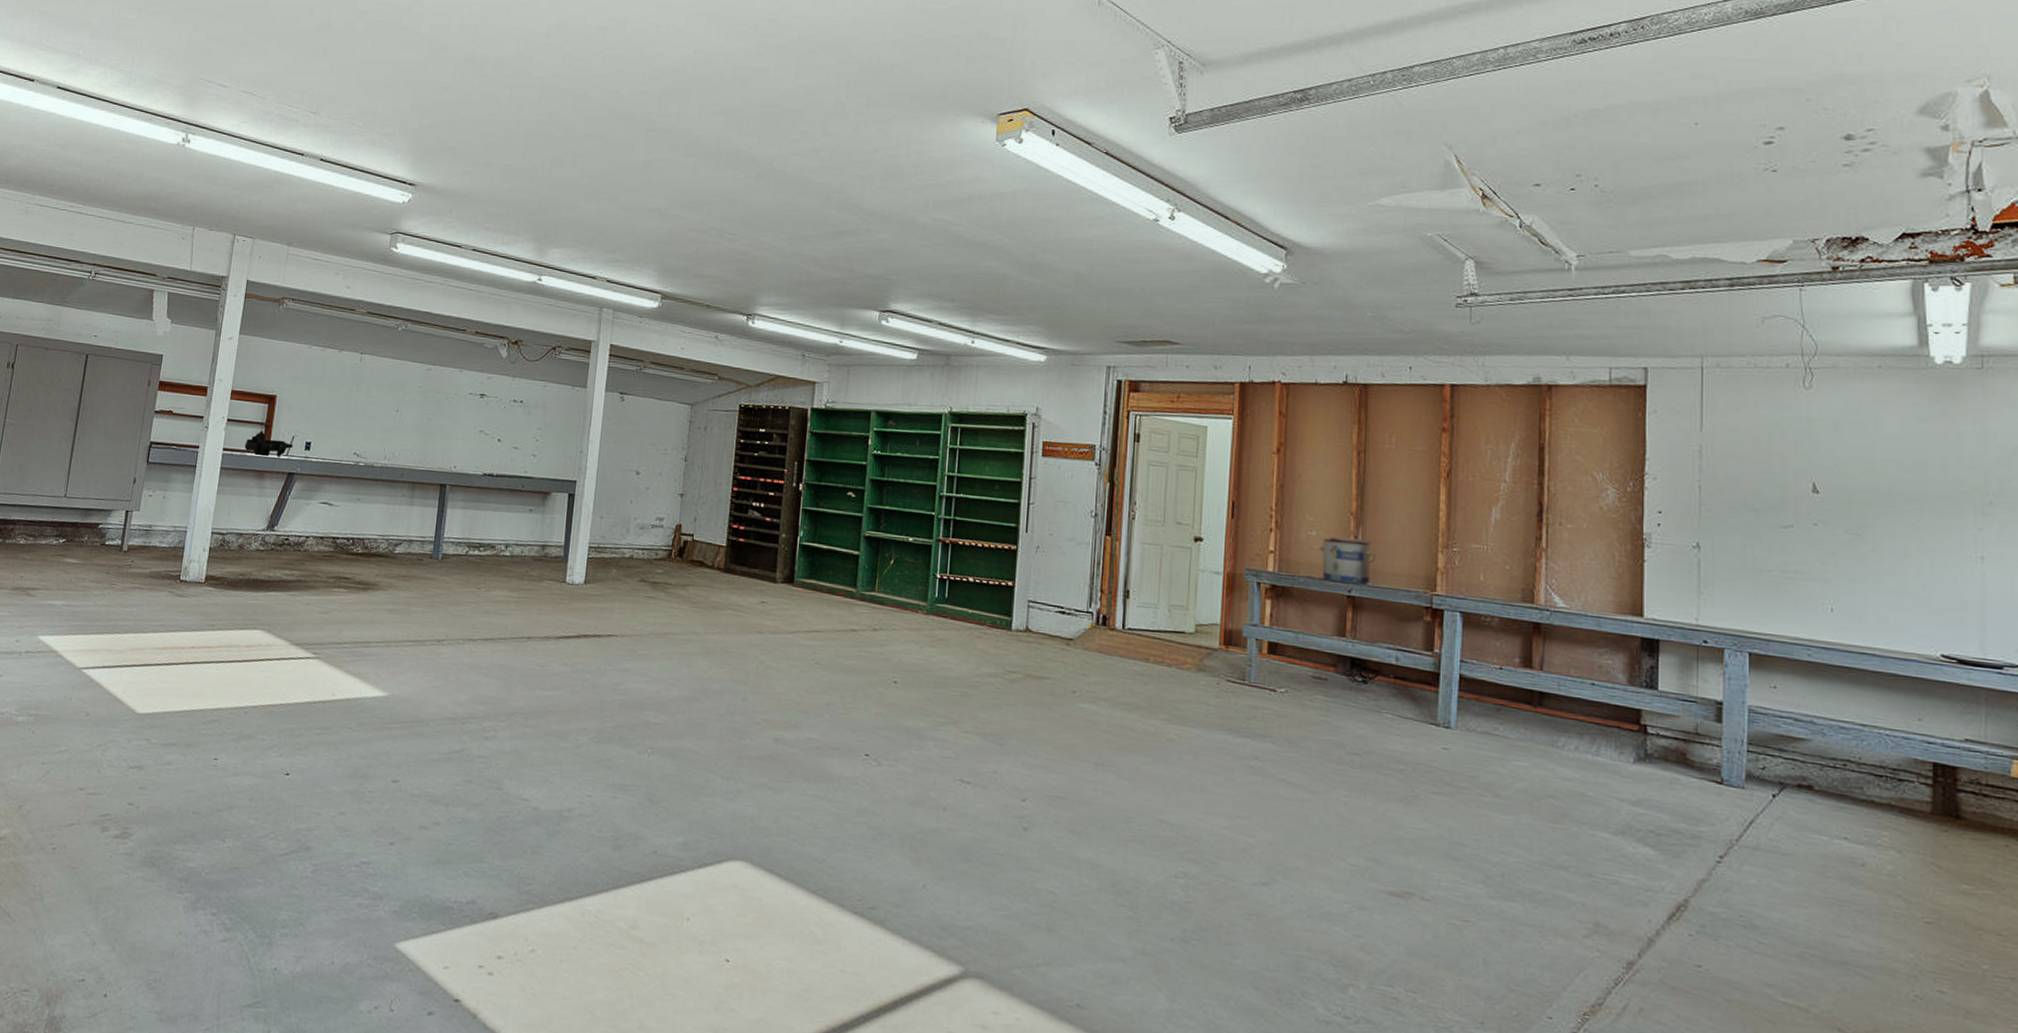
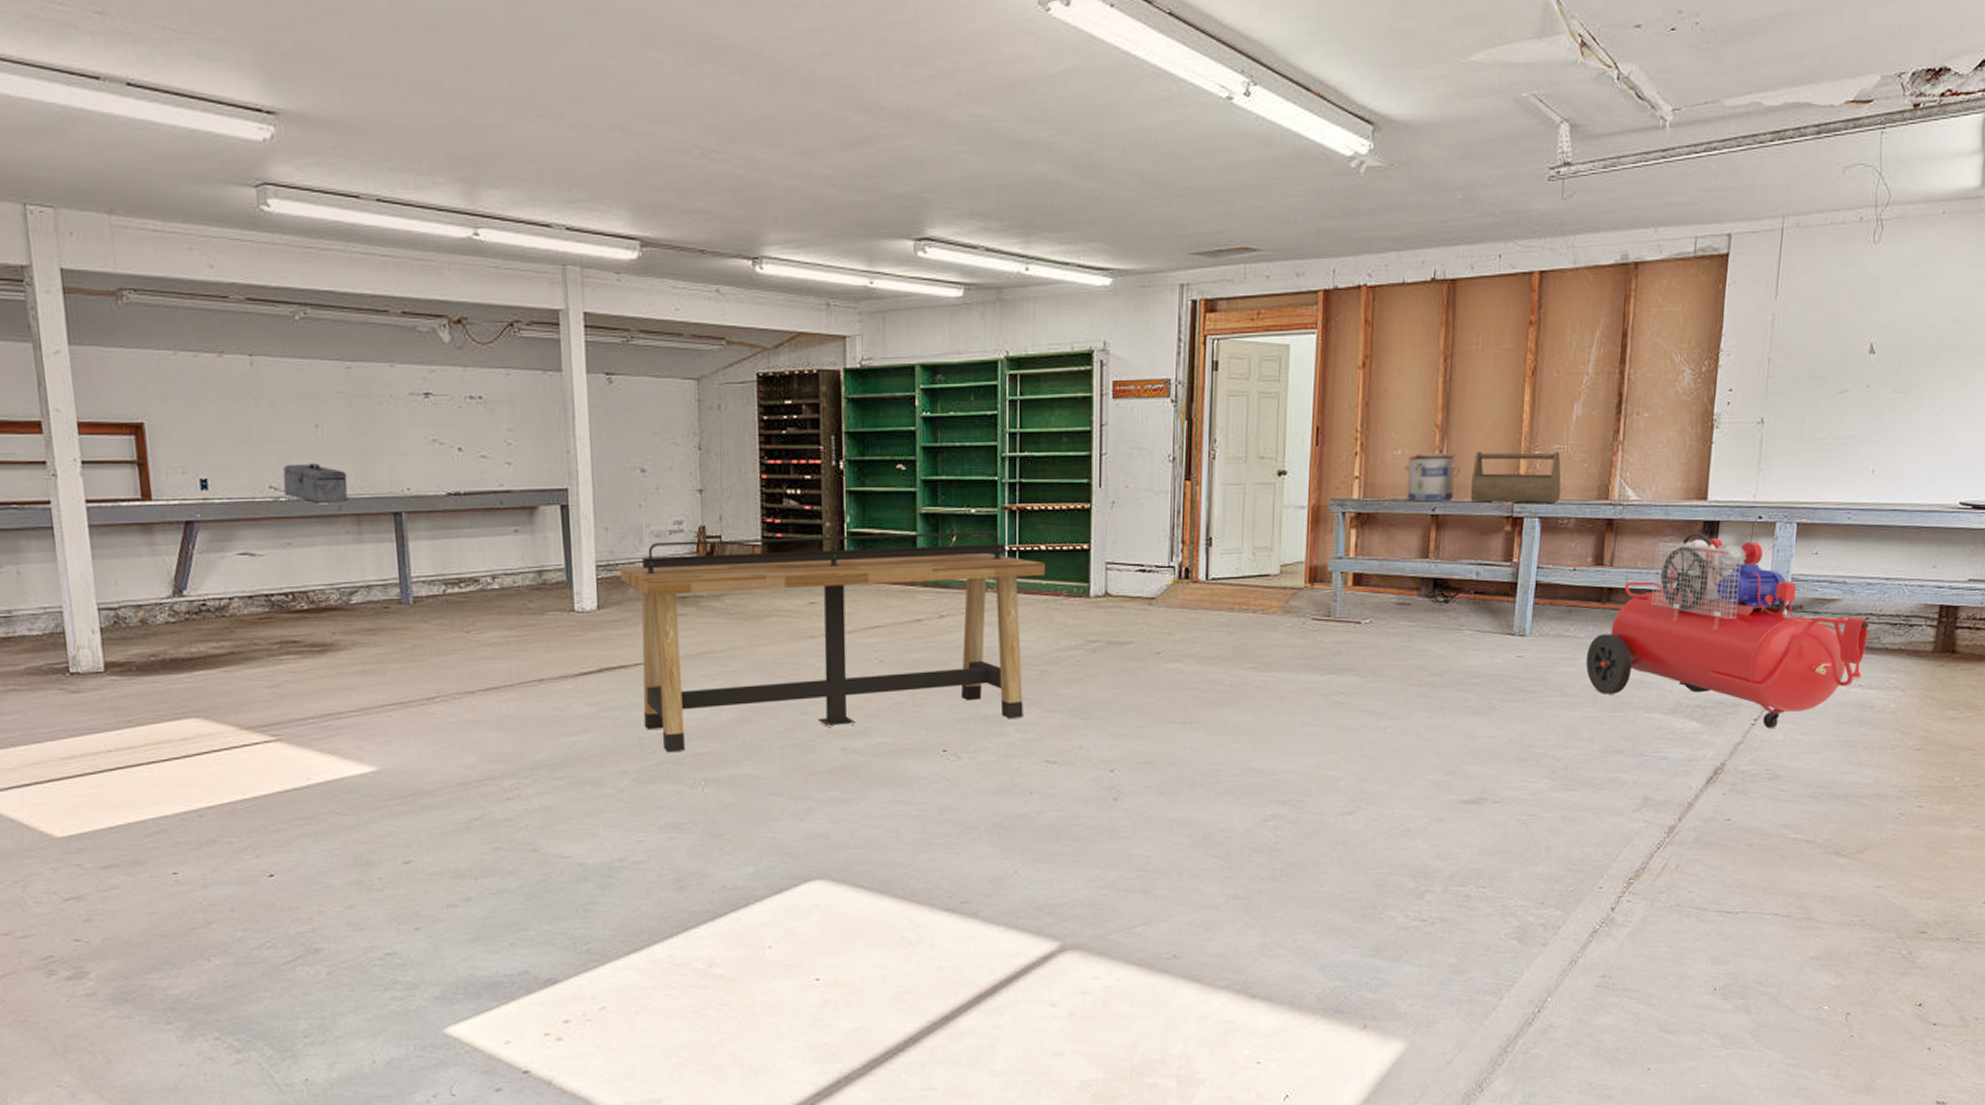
bench vise: present [244,431,295,457] -> none [115,471,184,505]
toolbox: none [363,437,412,472] -> present [283,463,348,503]
workbench: none [606,534,973,735] -> present [620,531,1046,753]
tool box: none [1388,541,1482,601] -> present [1471,451,1562,504]
air compressor: none [1518,648,1848,870] -> present [1585,533,1869,728]

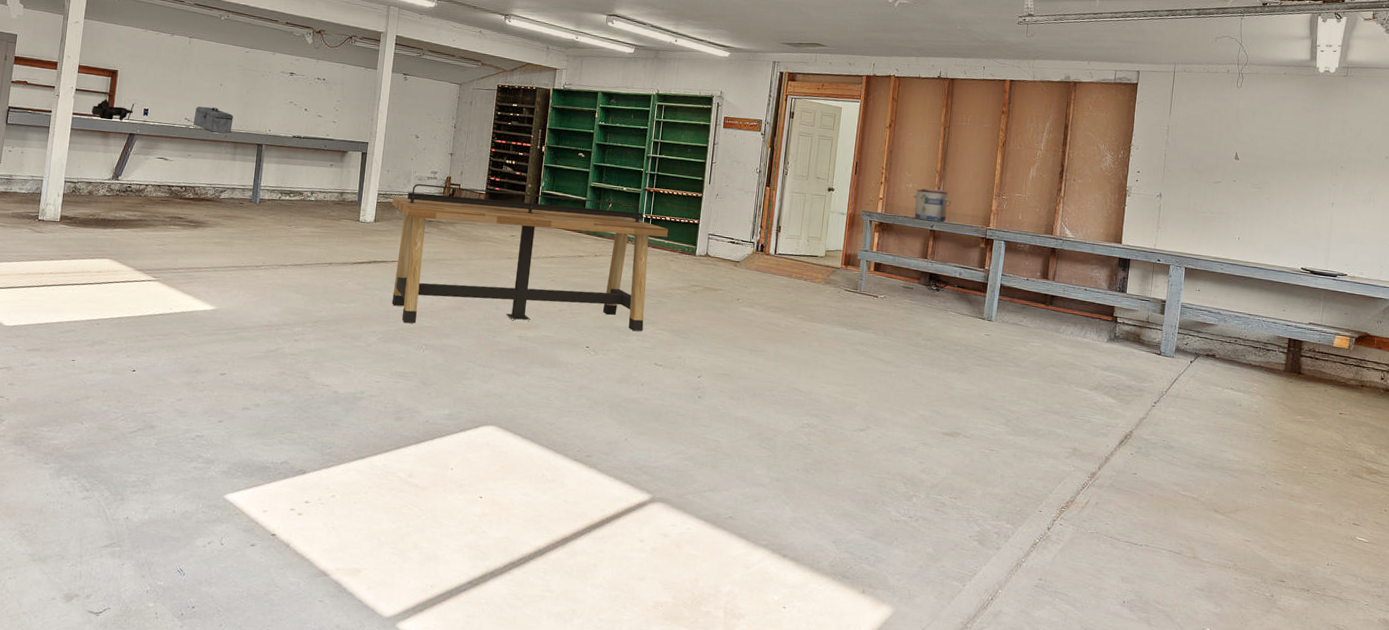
bench vise: none [115,471,184,505] -> present [91,99,135,121]
tool box: present [1471,451,1562,504] -> none [958,191,1021,233]
air compressor: present [1585,533,1869,728] -> none [1034,265,1237,411]

